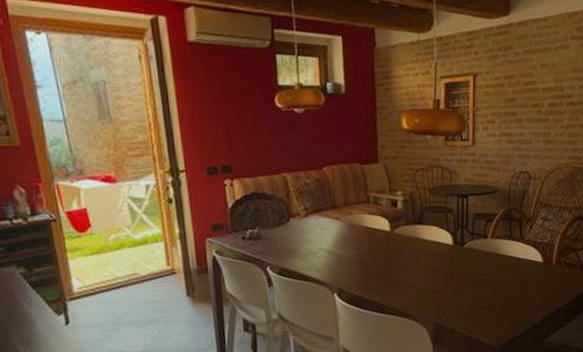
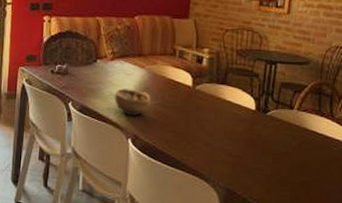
bowl: none [313,243,351,271] -> present [114,87,151,116]

